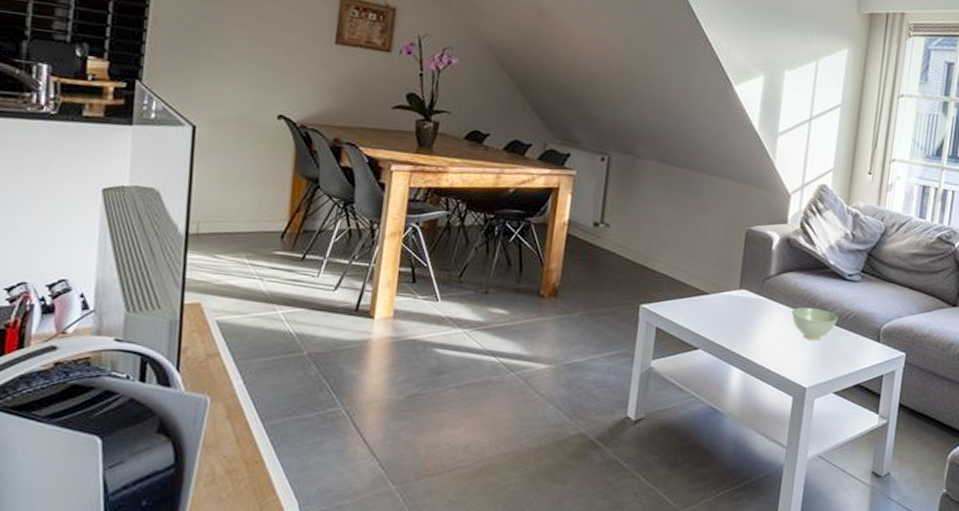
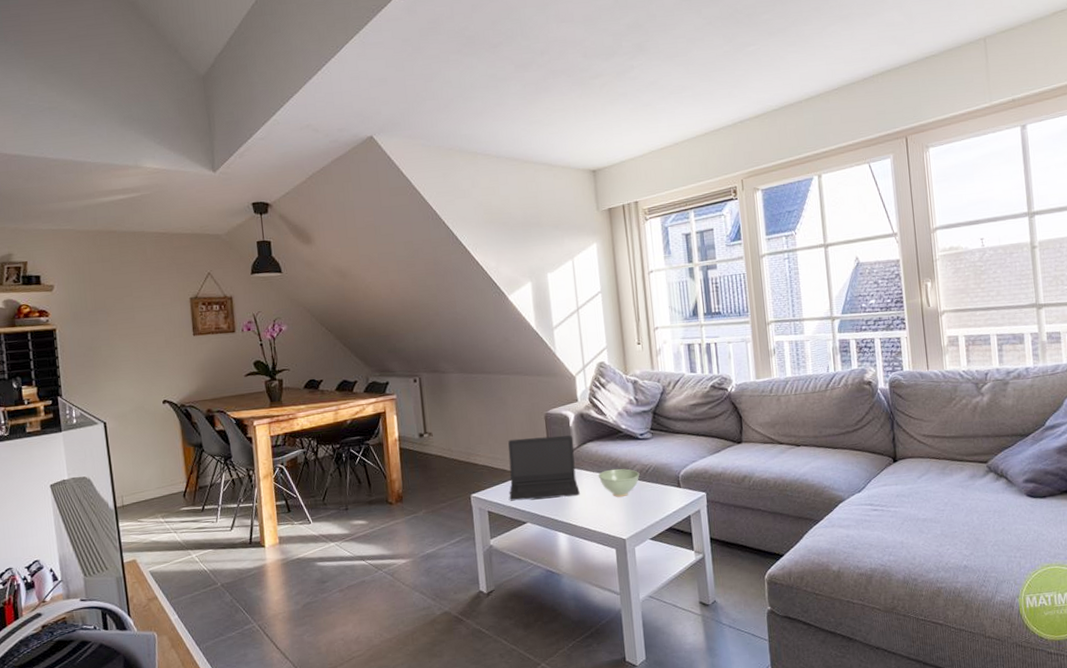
laptop: none [684,250,773,329] -> present [508,435,580,501]

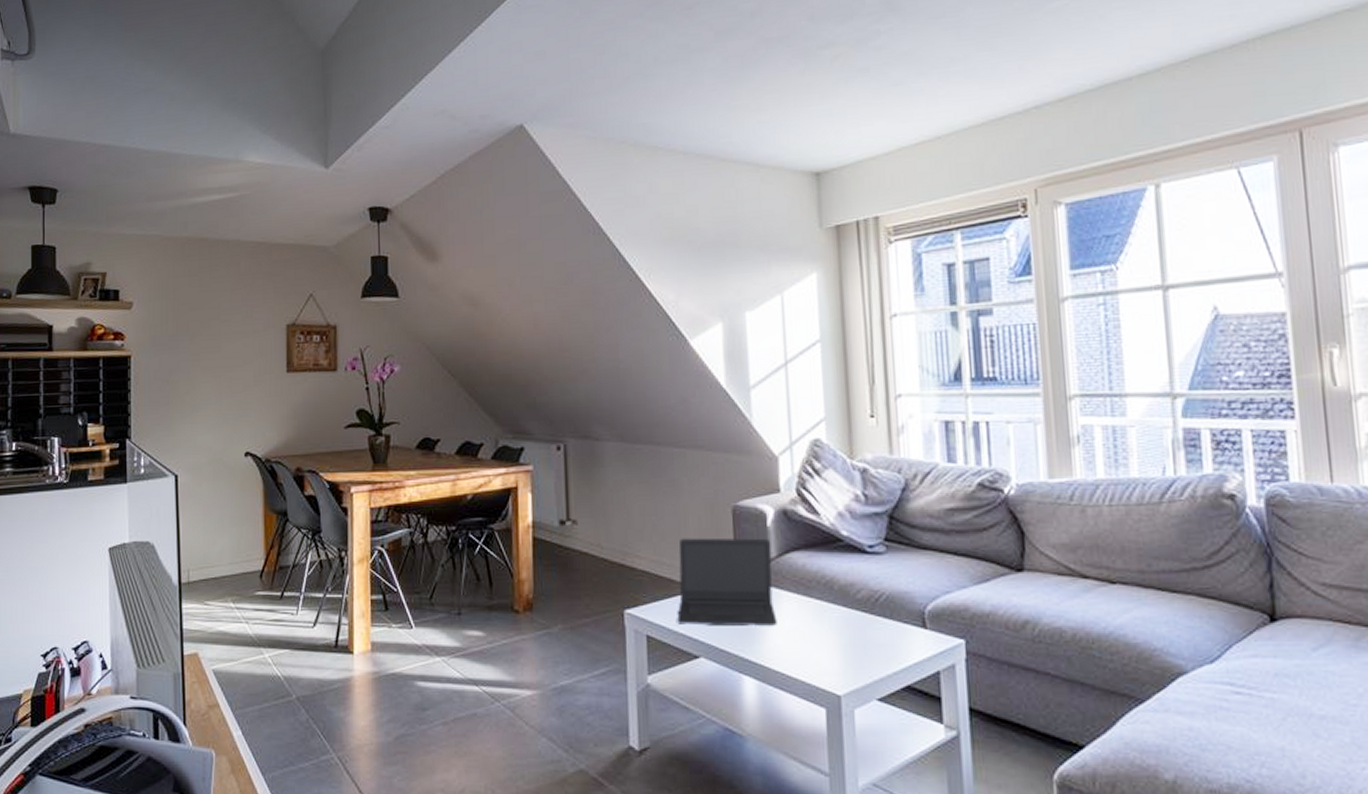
bowl: present [598,468,640,498] -> none [804,592,866,635]

